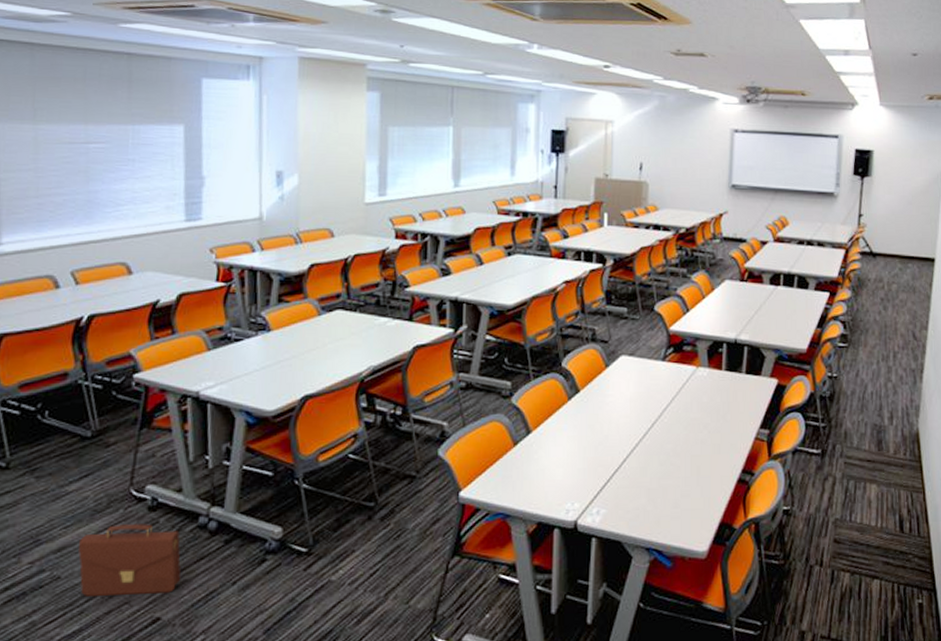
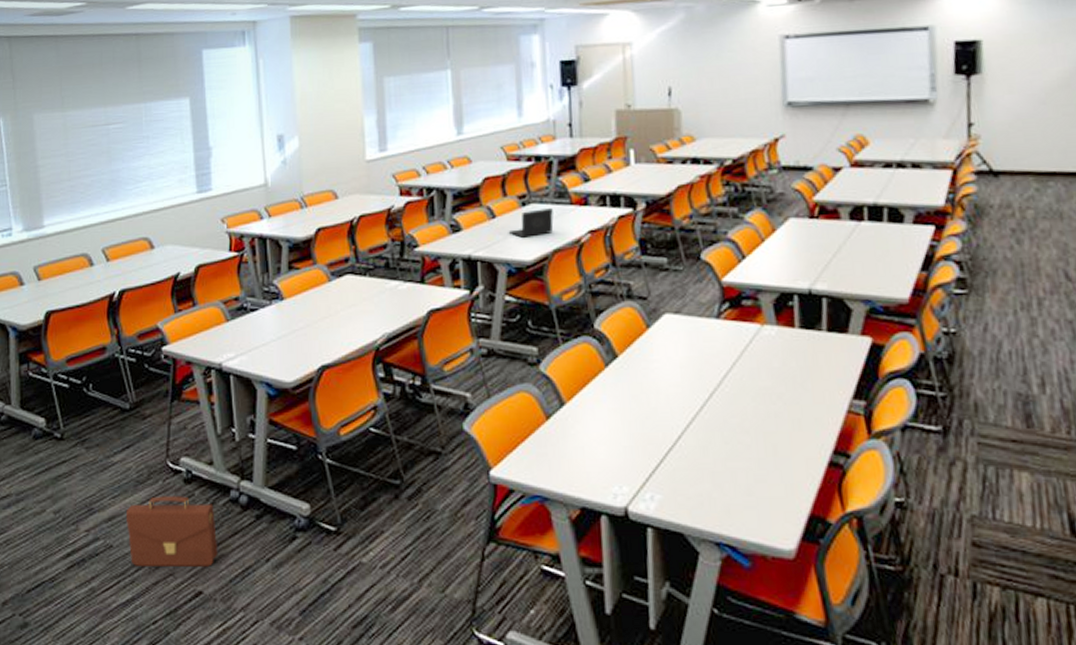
laptop: none [495,259,534,284] -> present [509,208,554,238]

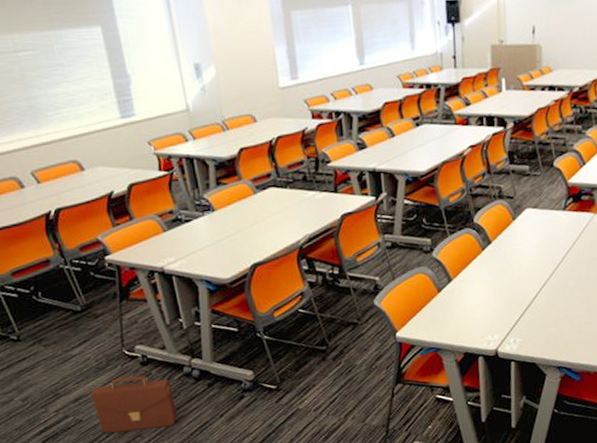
laptop: present [509,208,554,238] -> none [406,128,442,153]

